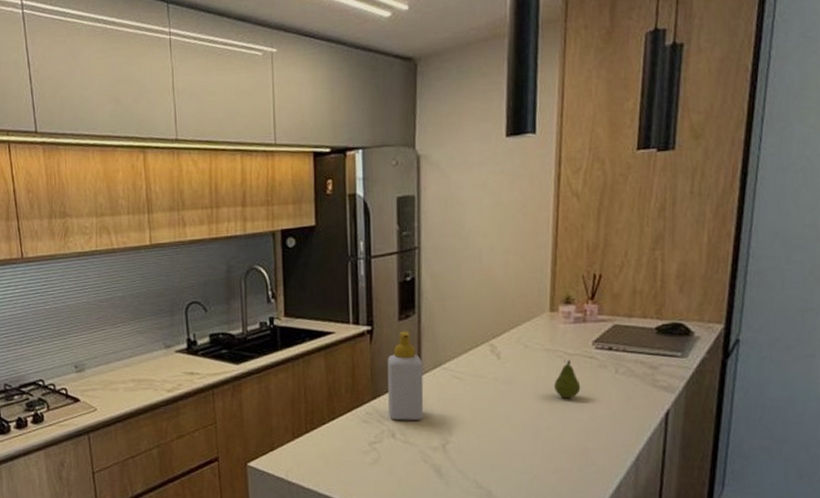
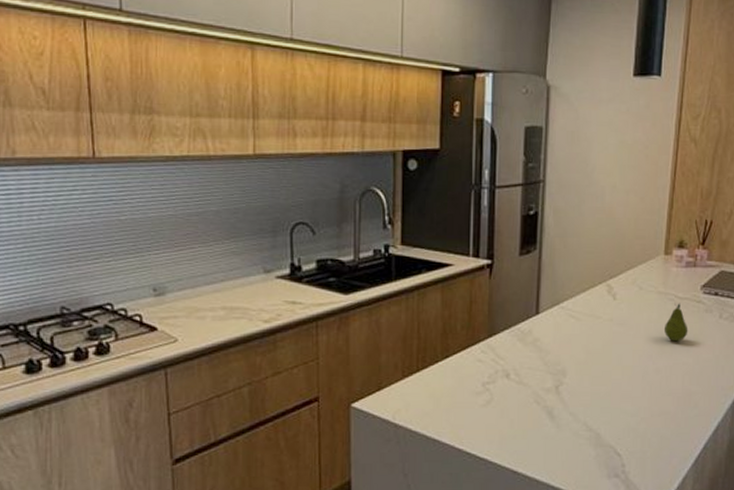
soap bottle: present [387,331,424,421] -> none [504,266,541,360]

